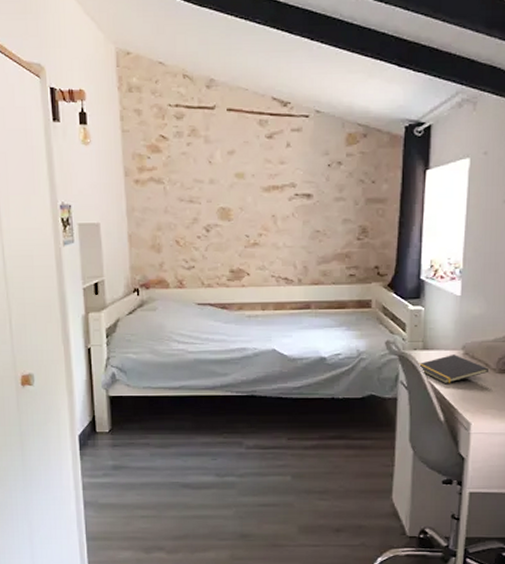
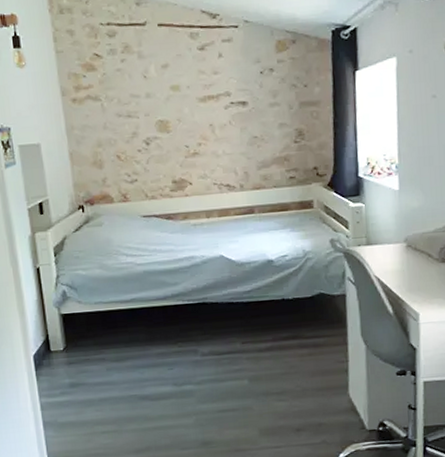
notepad: present [418,355,488,385] -> none [363,247,432,278]

